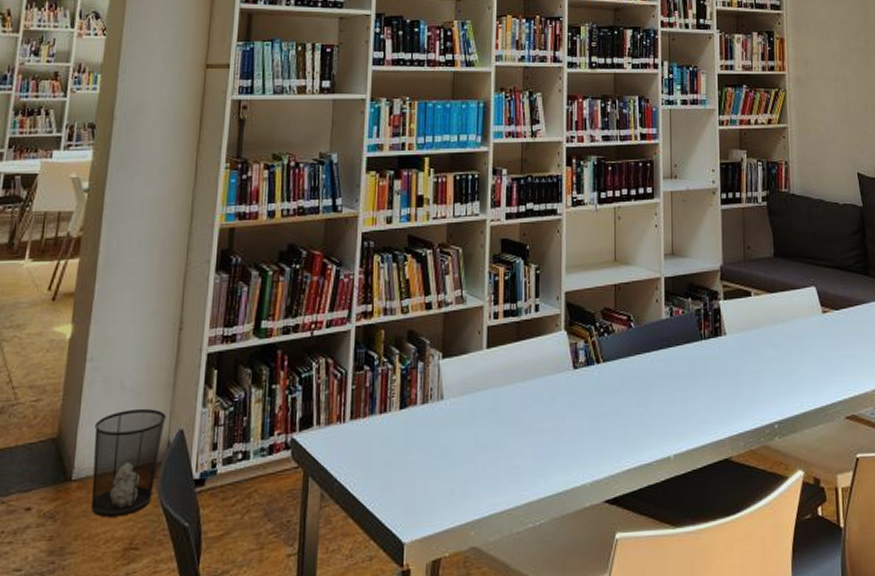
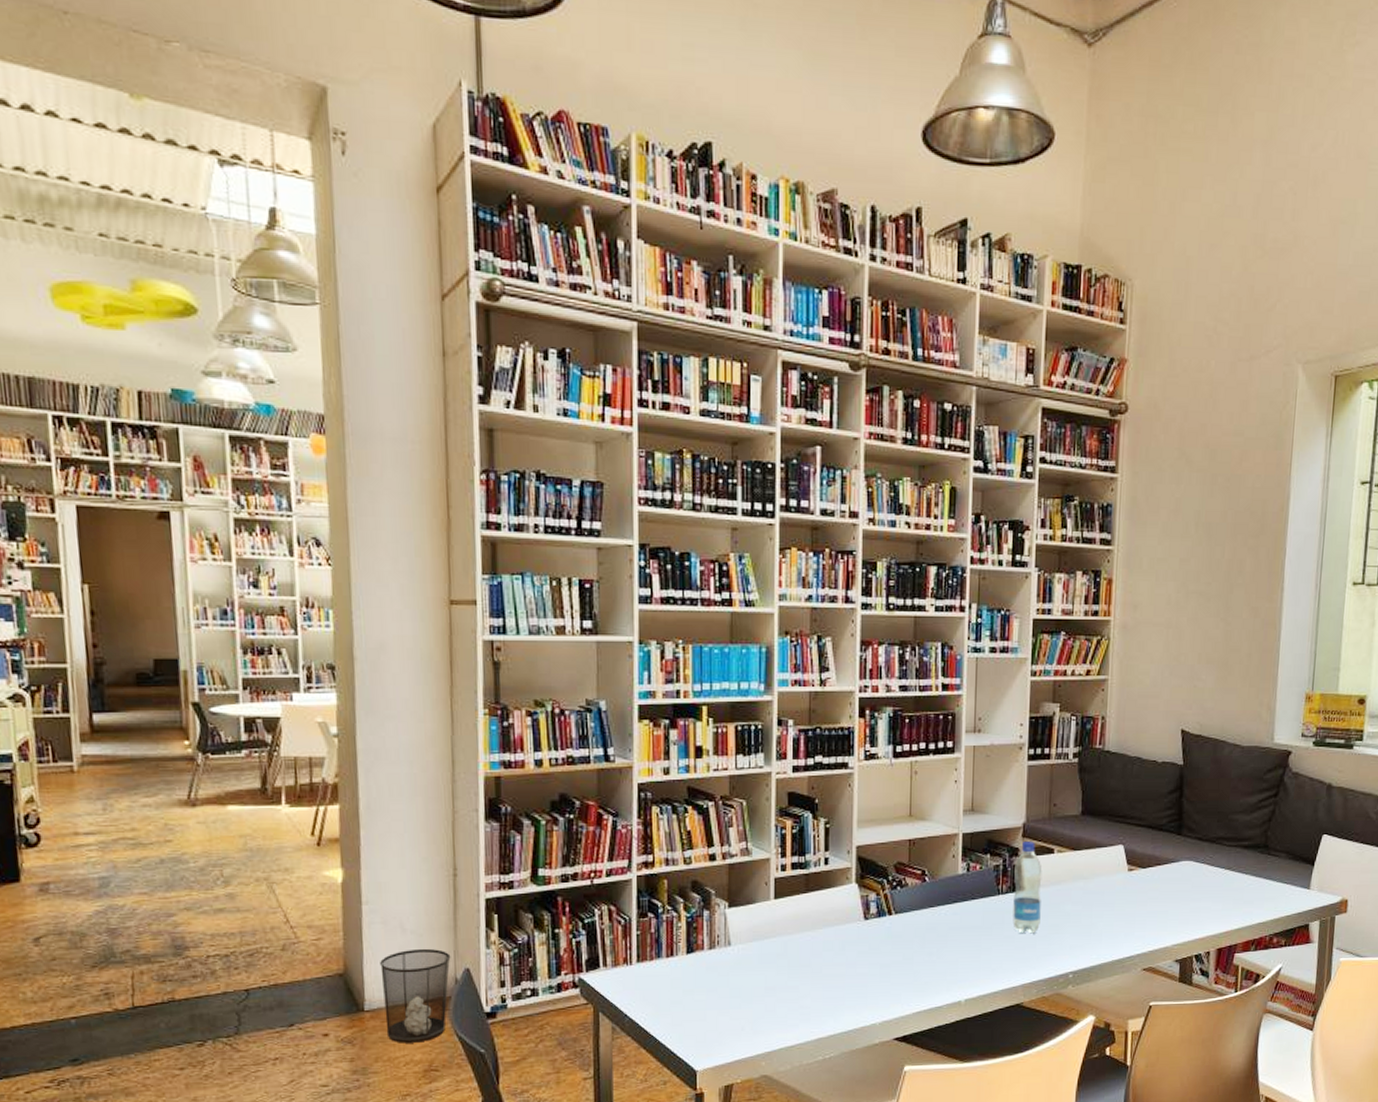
bottle: none [715,285,743,381] -> present [1013,842,1042,934]

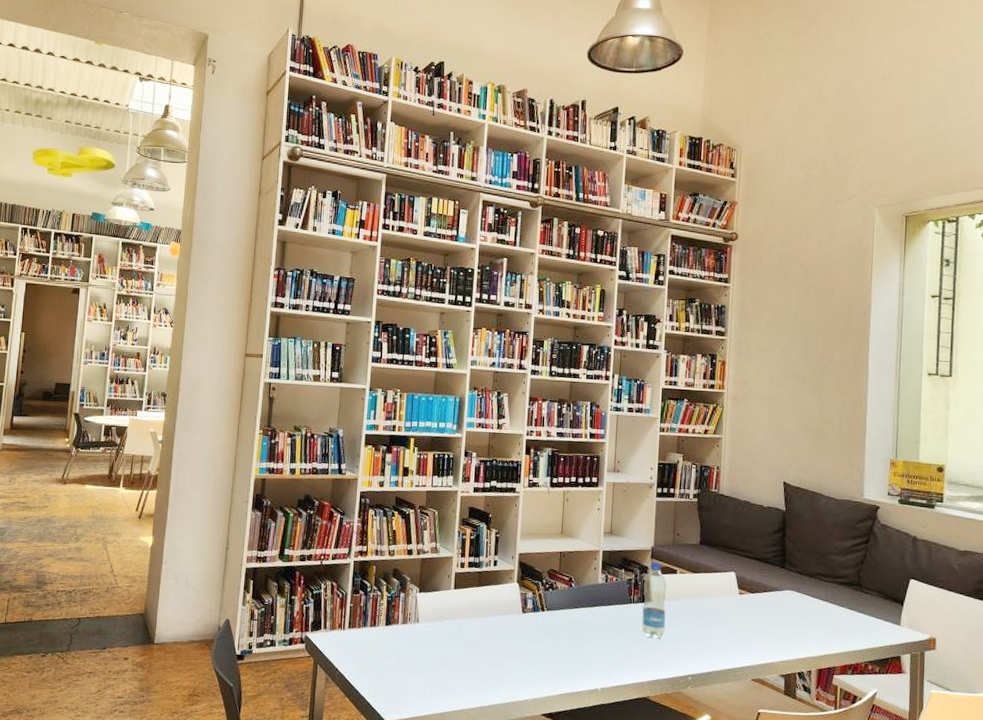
waste bin: present [380,948,451,1043] -> none [167,600,218,673]

